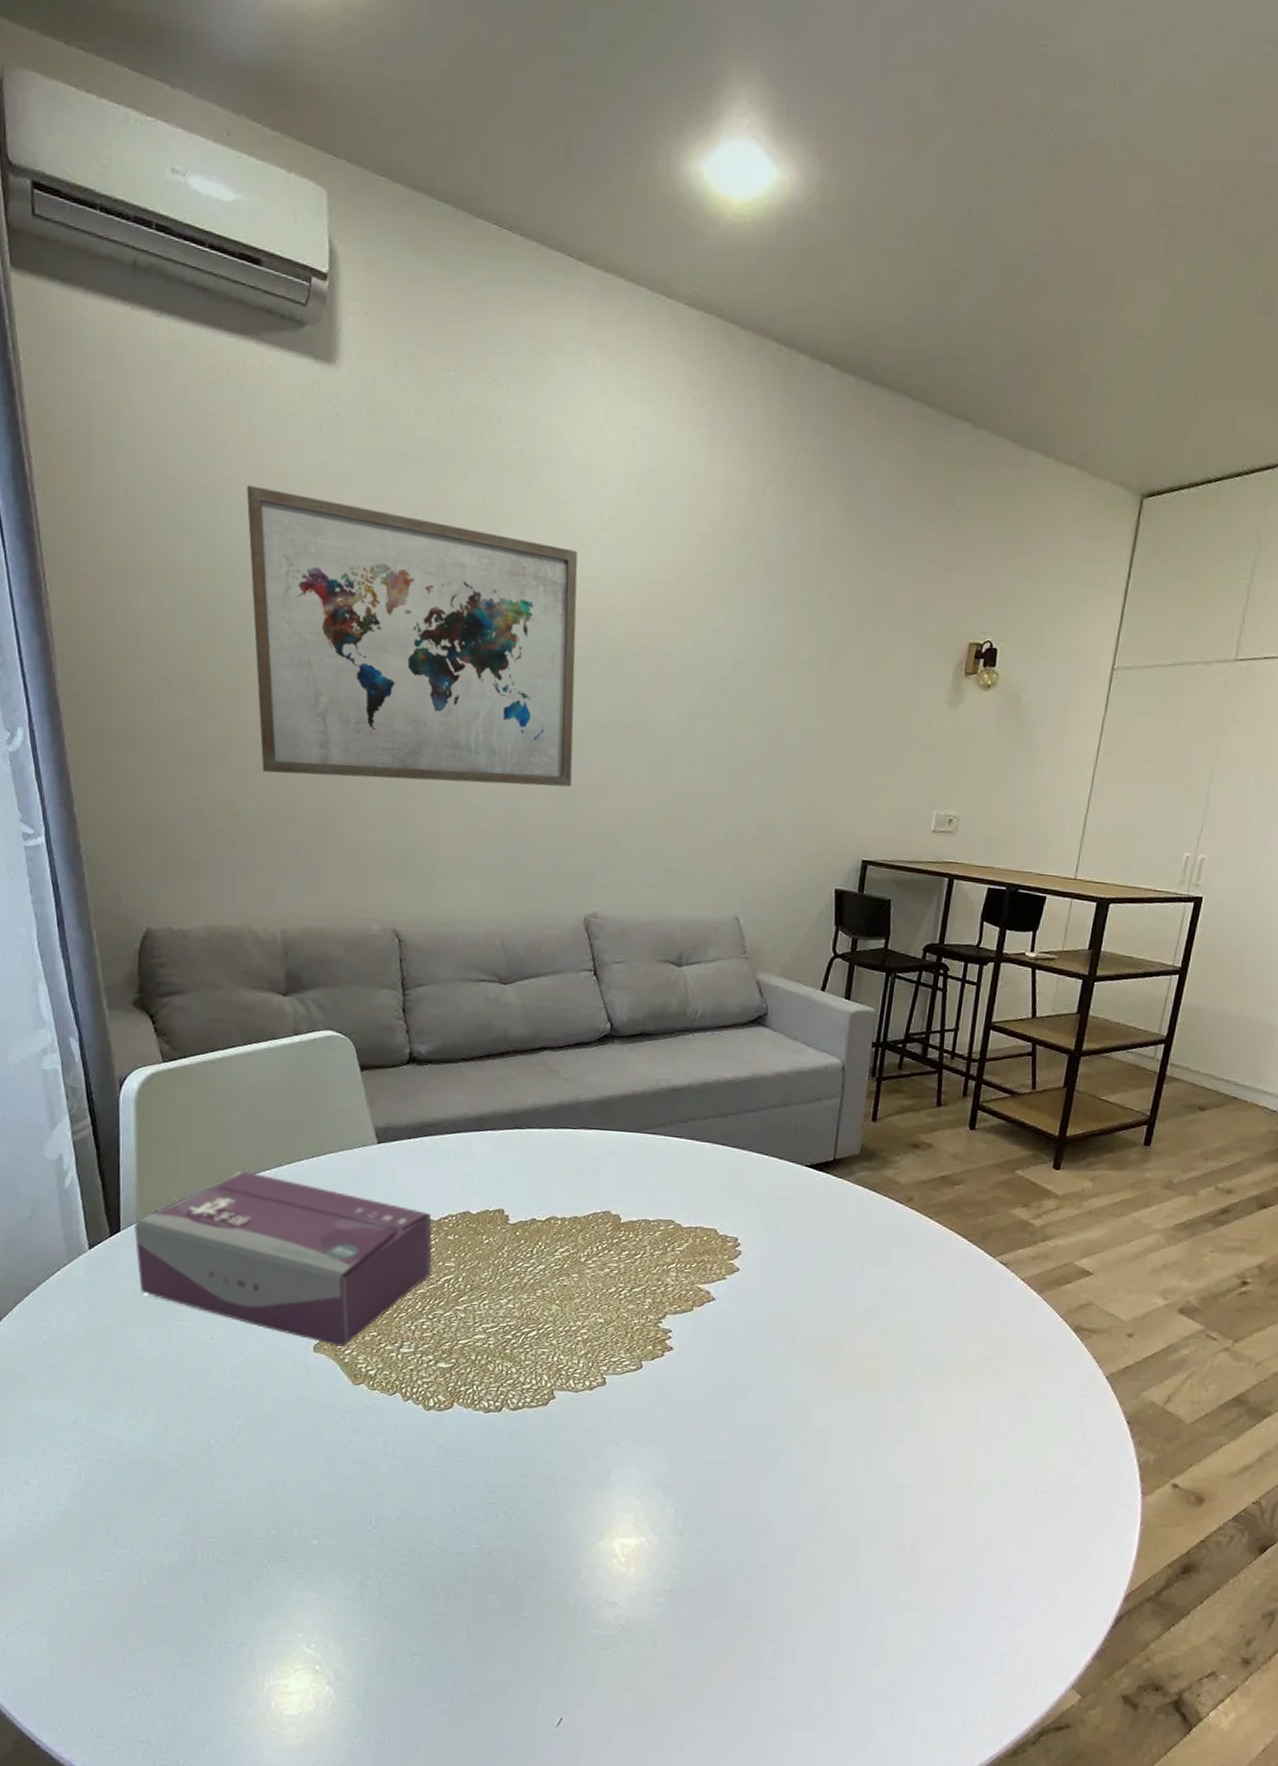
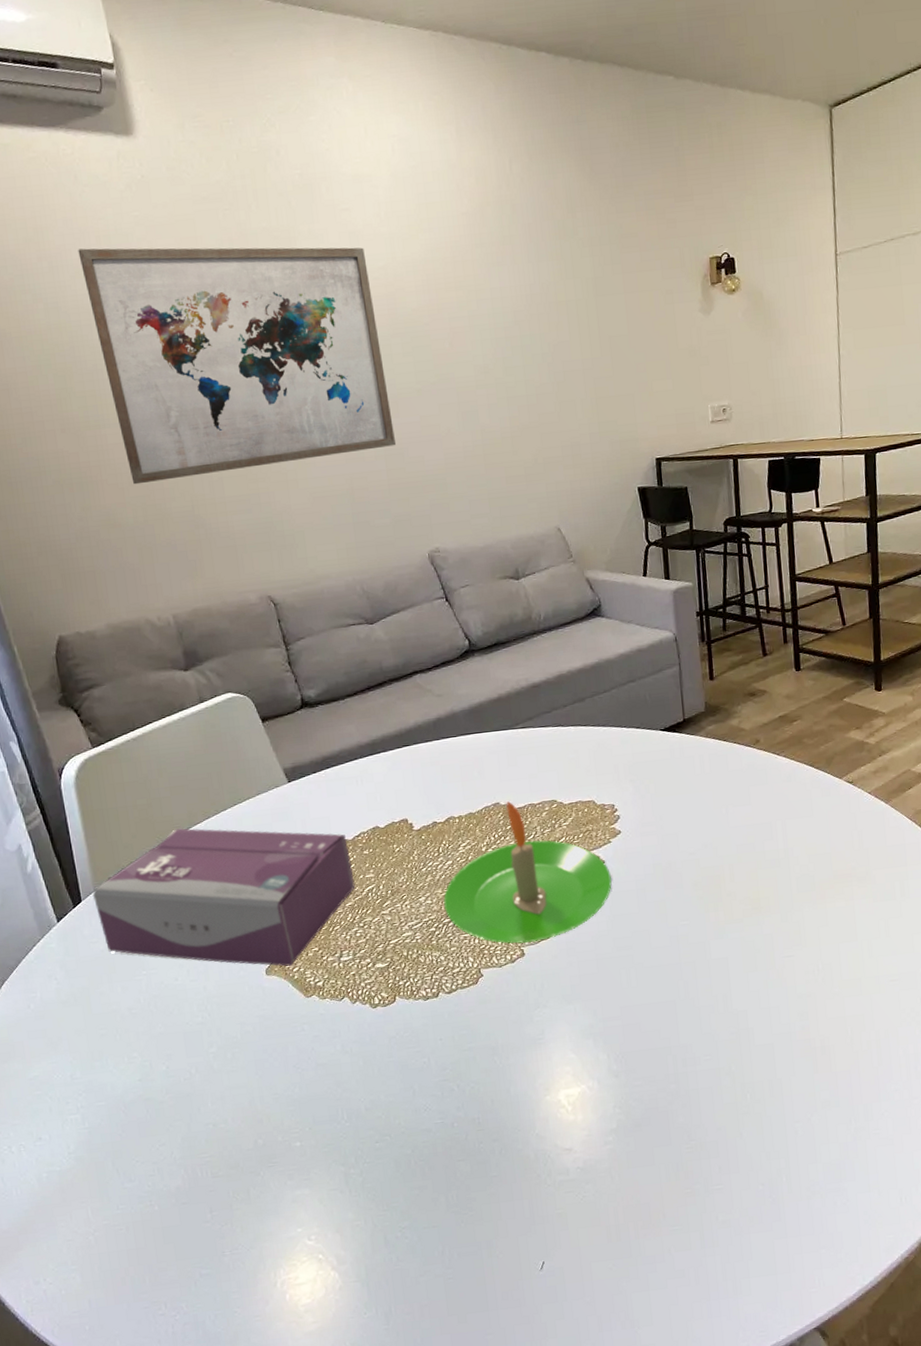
candle: none [526,1212,720,1373] -> present [443,801,612,944]

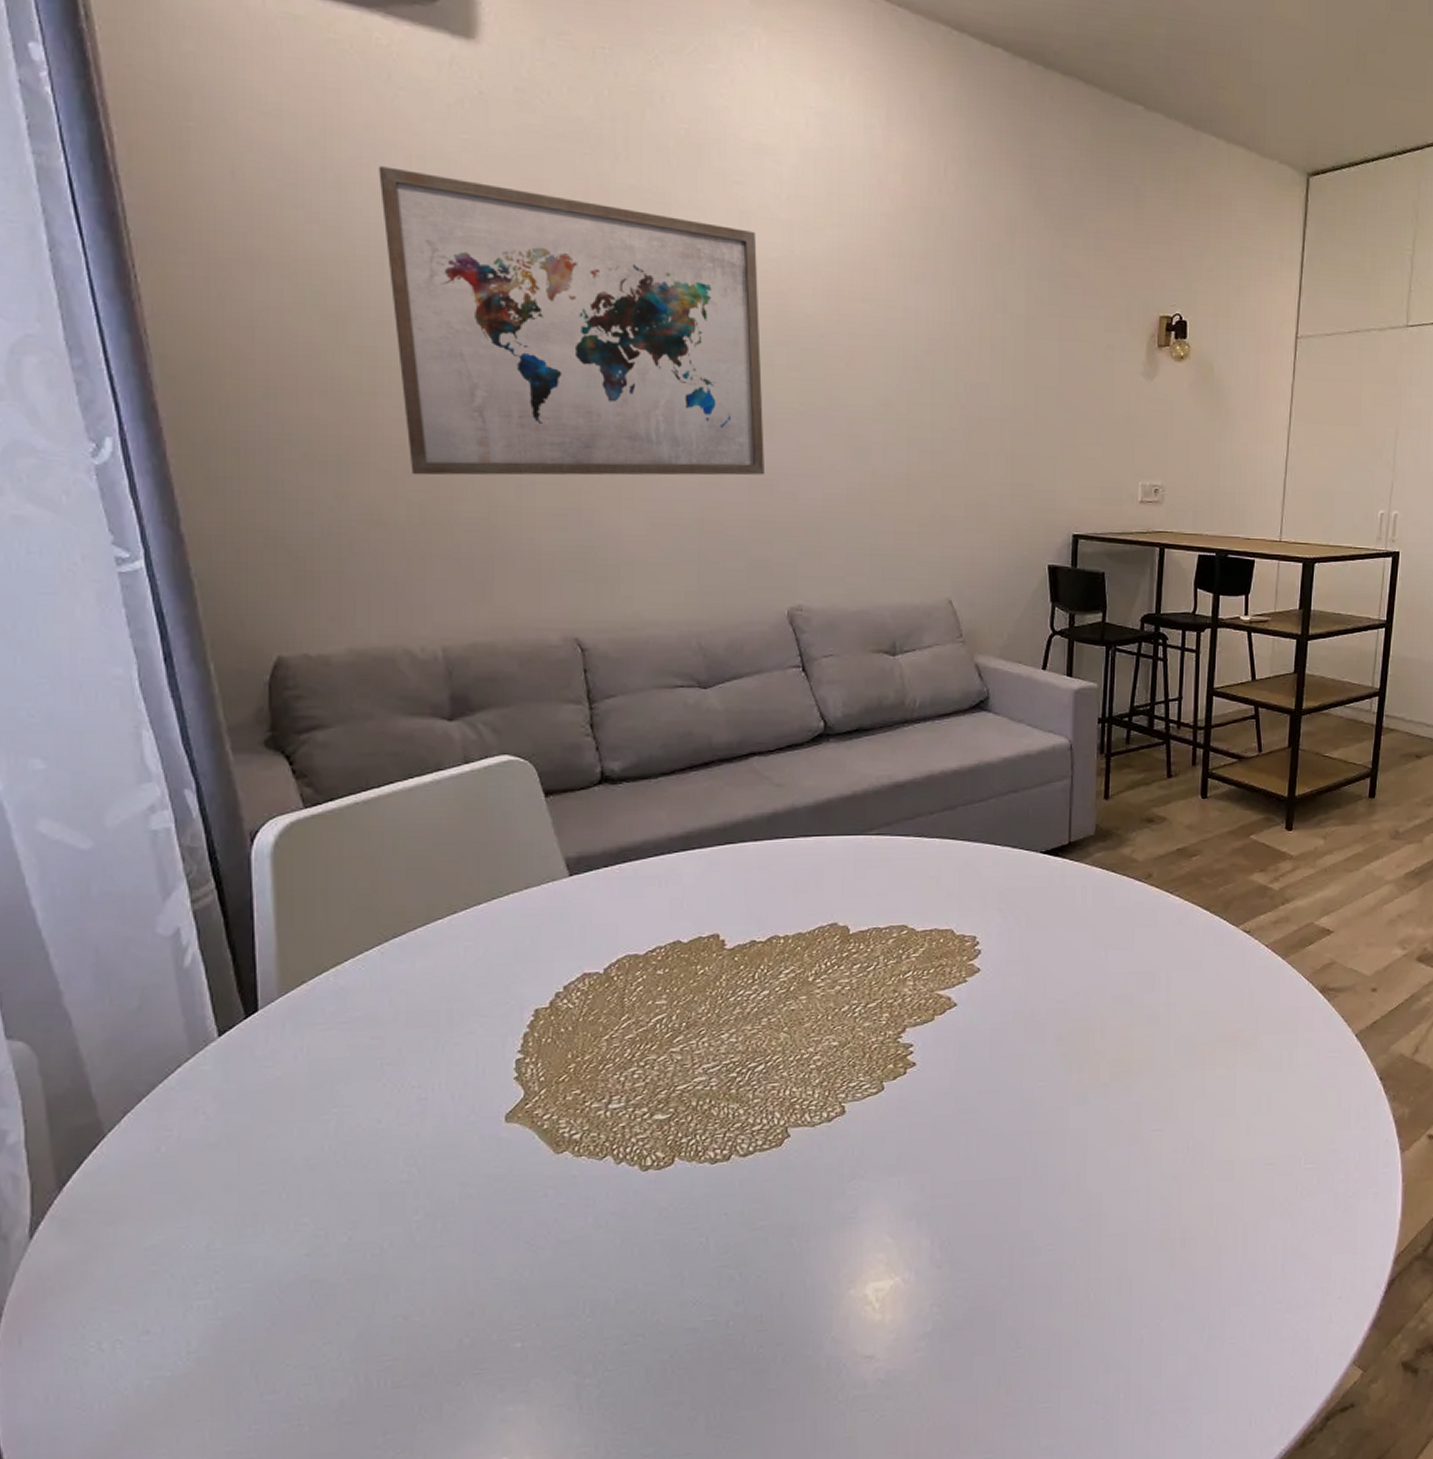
tissue box: present [92,828,355,966] -> none [274,923,640,1112]
candle: present [443,801,612,944] -> none [752,923,963,1099]

